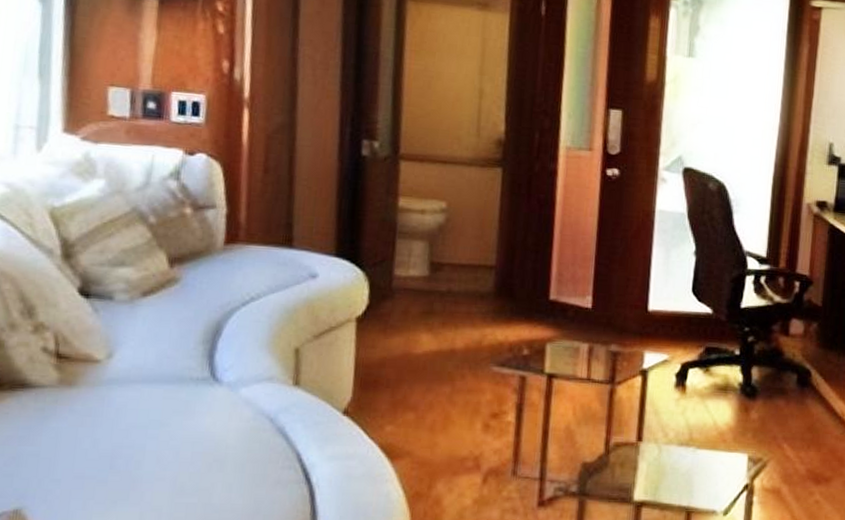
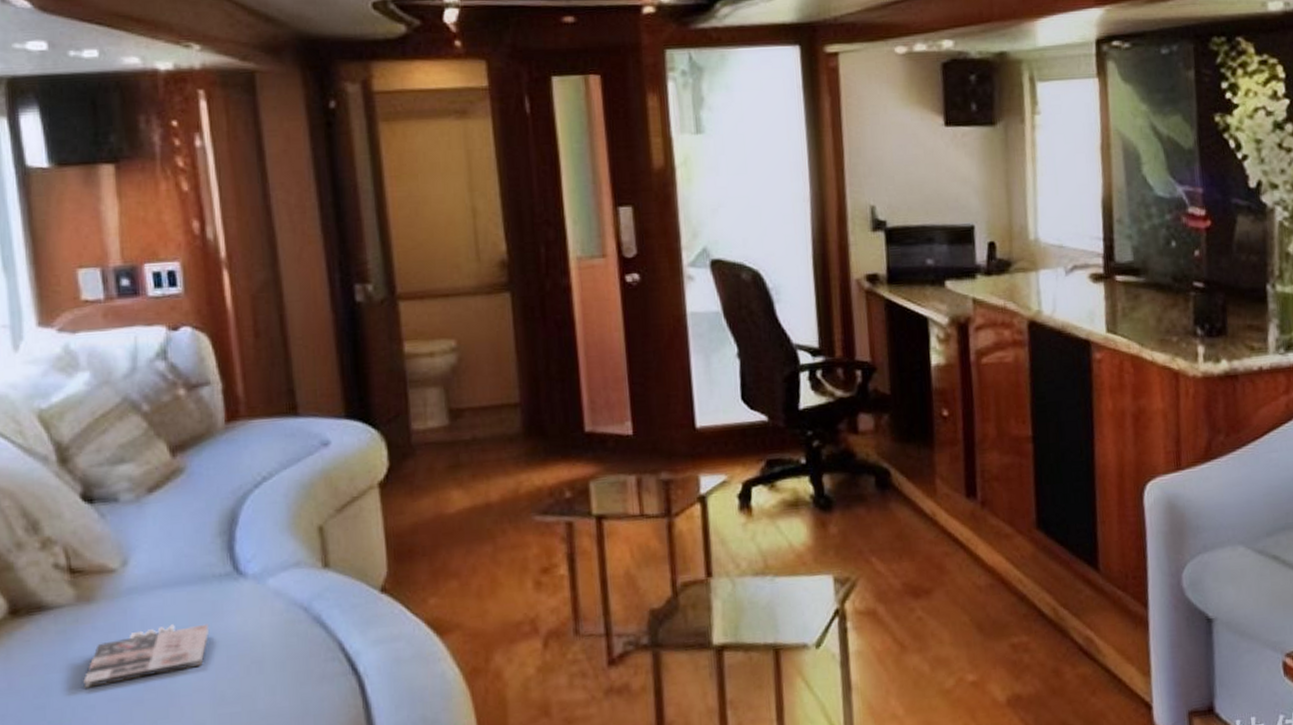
magazine: none [53,417,180,464] -> present [83,623,210,689]

